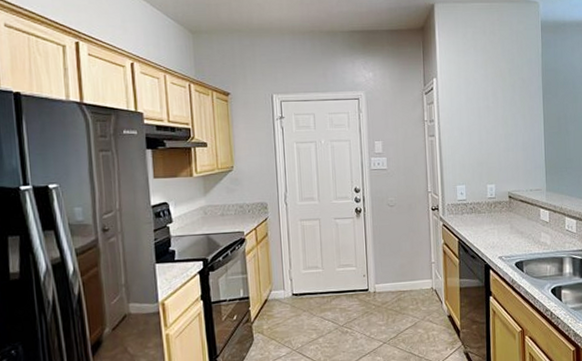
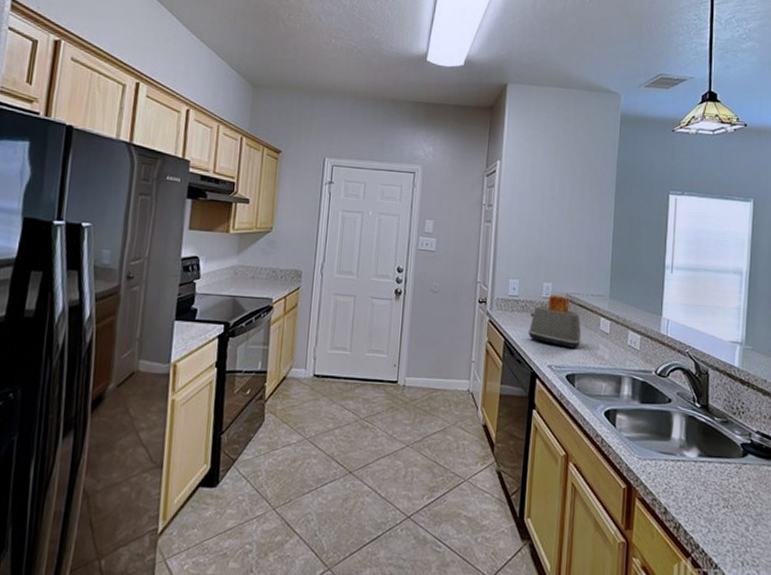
toaster: none [478,194,525,239] -> present [528,294,582,348]

